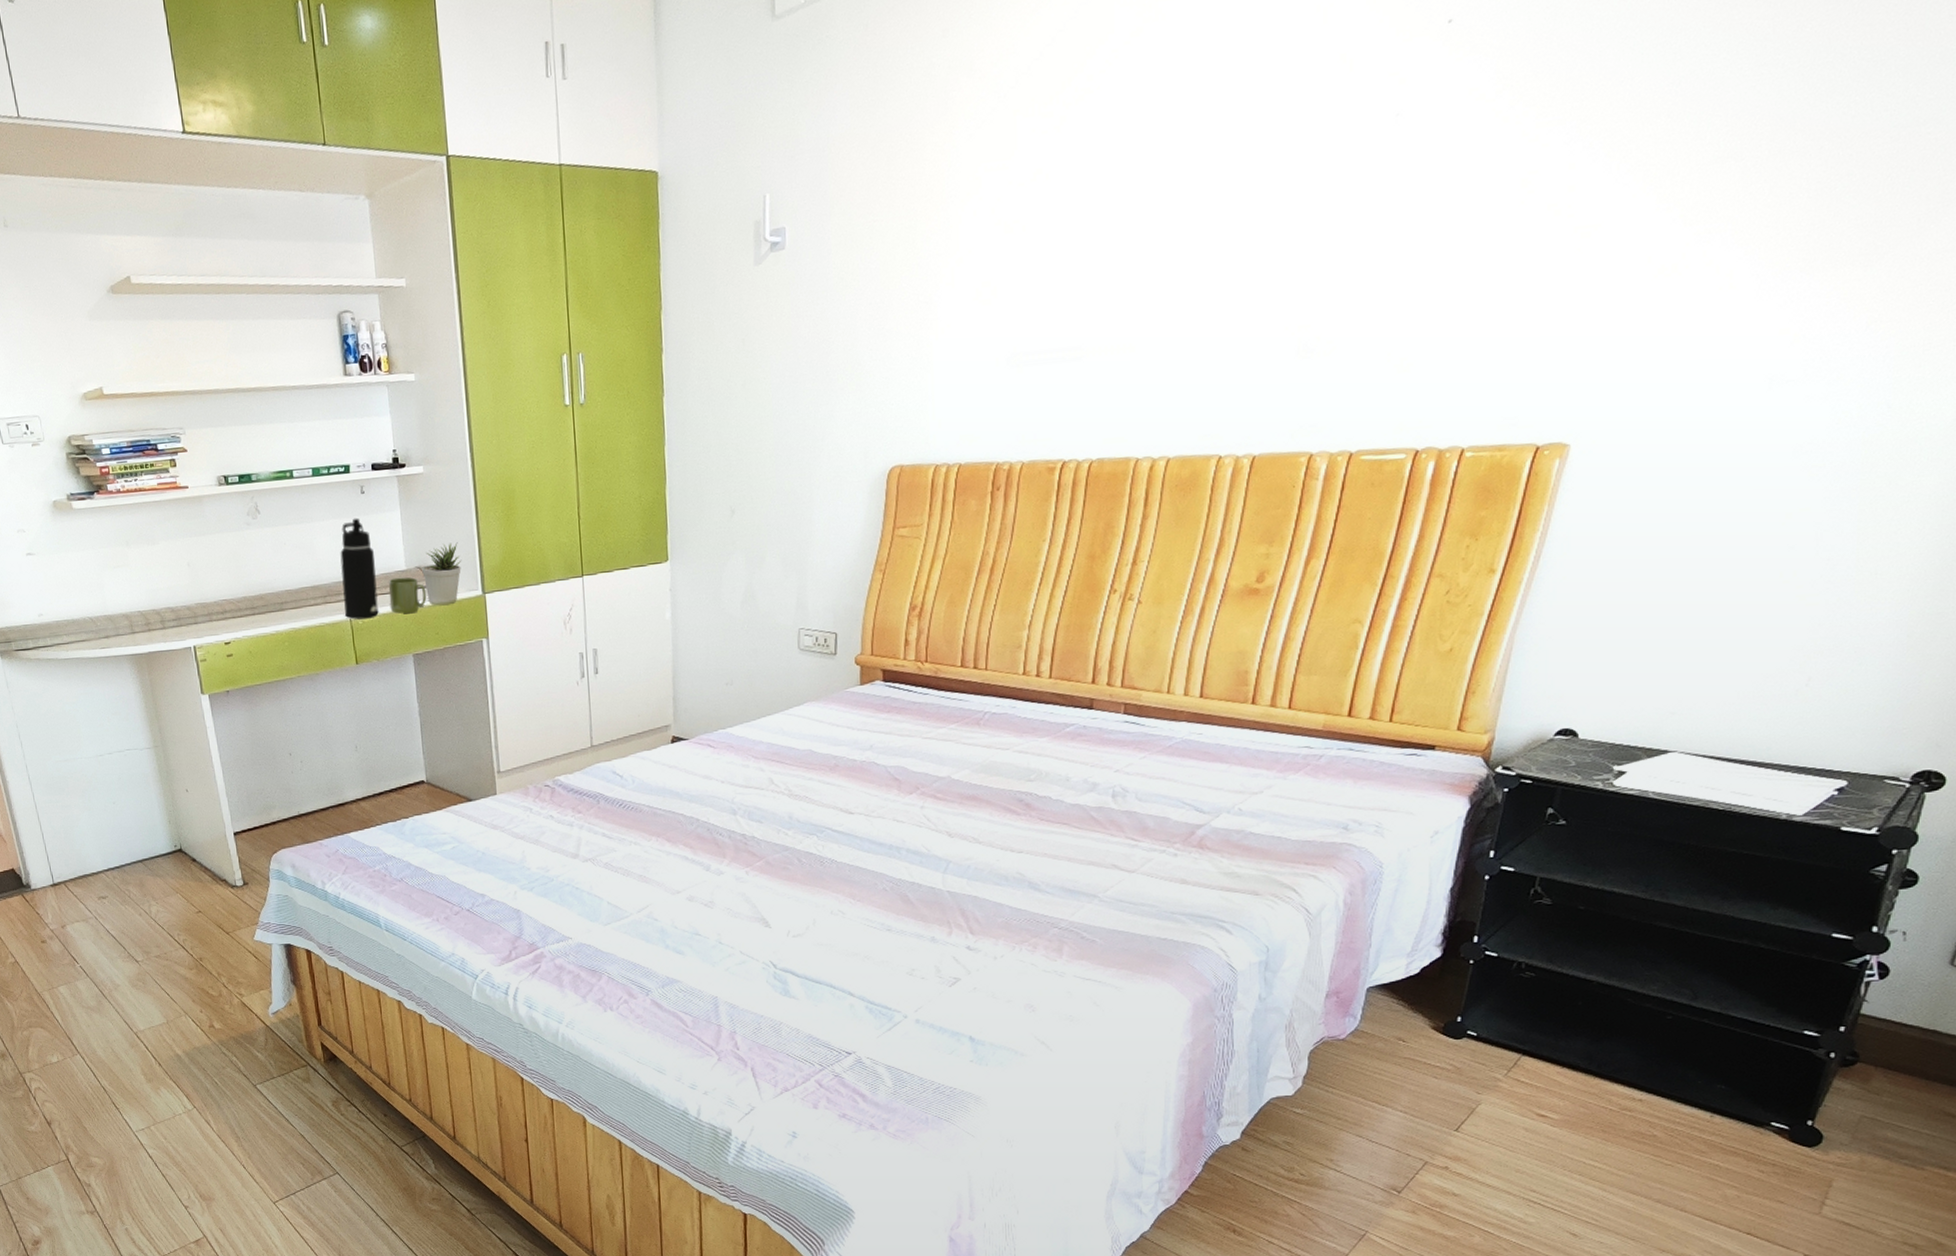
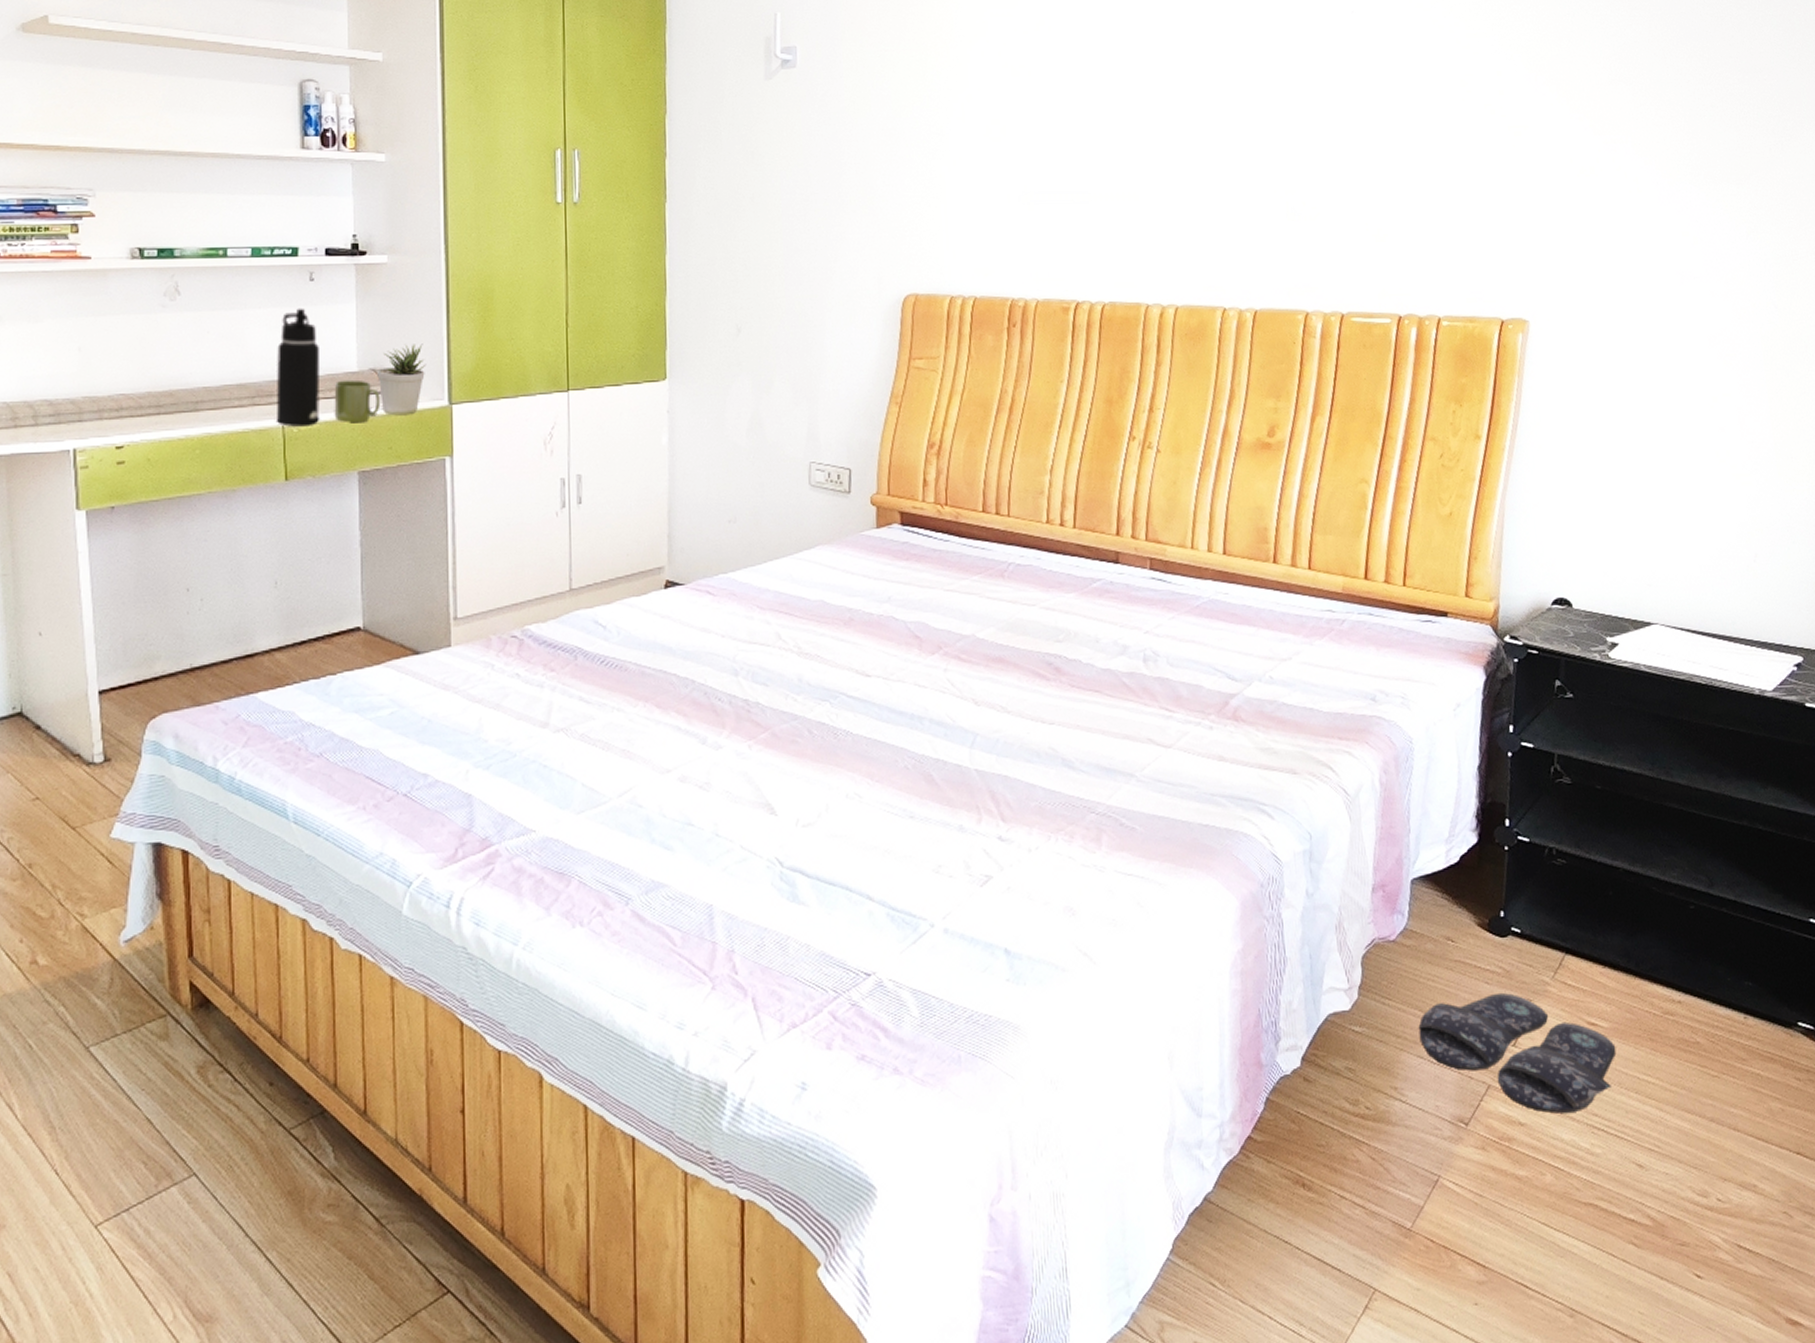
slippers: none [1360,1086,1564,1188] -> present [1418,992,1616,1114]

